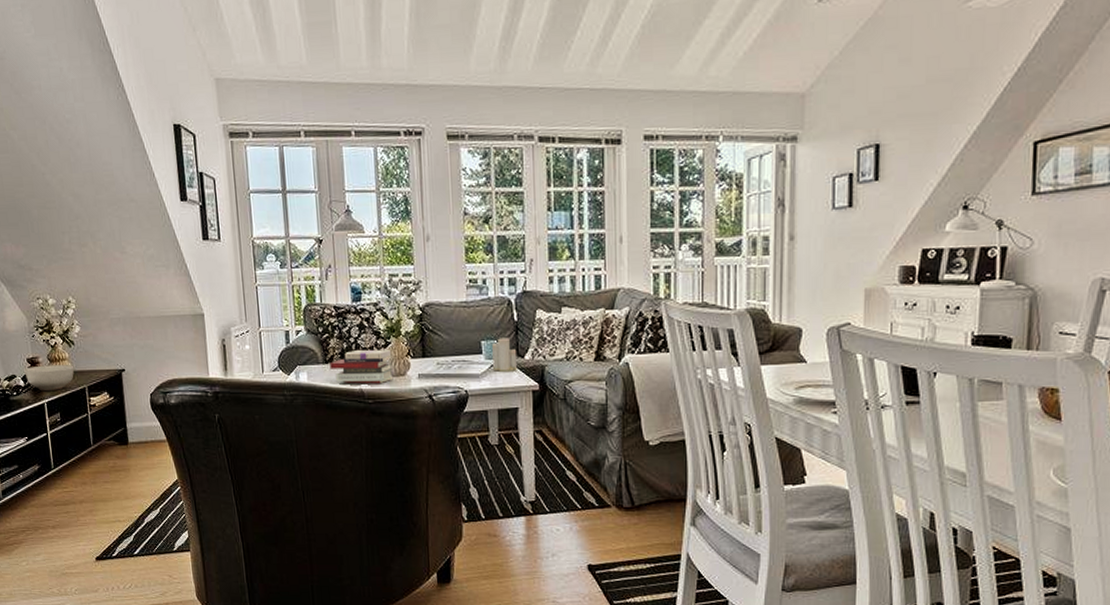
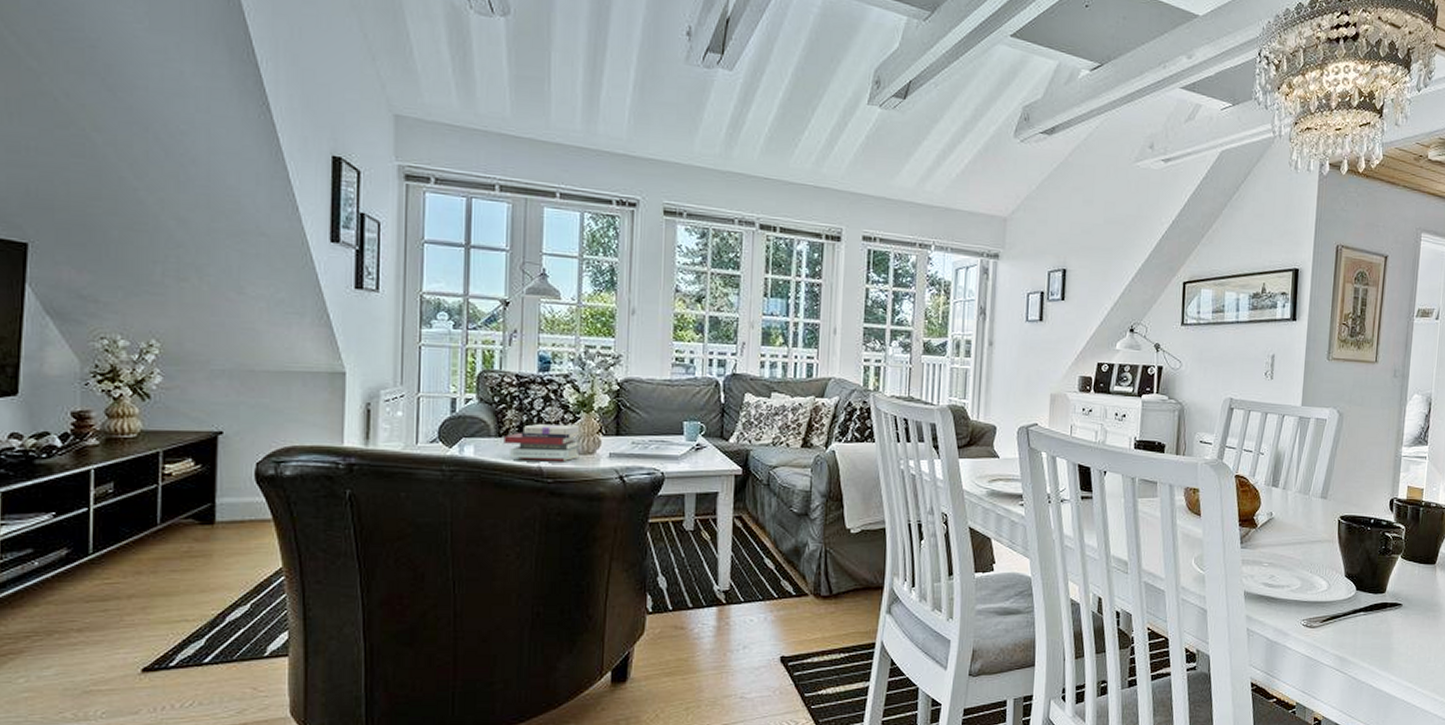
bowl: present [24,365,75,390] -> none [64,421,146,454]
candle: present [492,338,518,371] -> none [694,419,722,454]

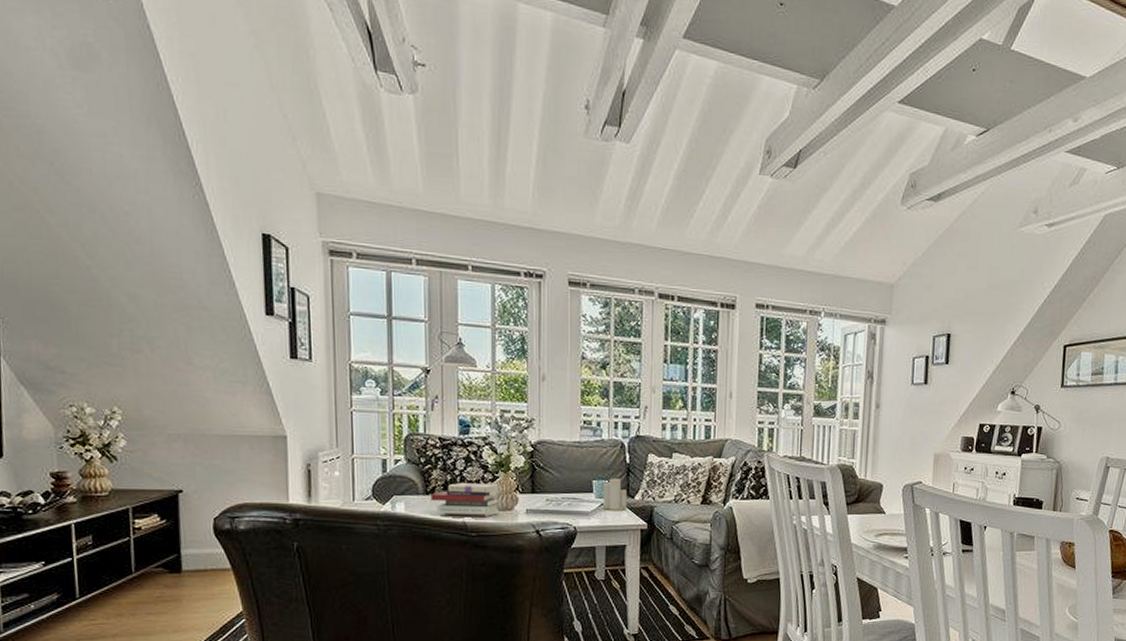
candle: none [694,419,722,454] -> present [603,478,628,511]

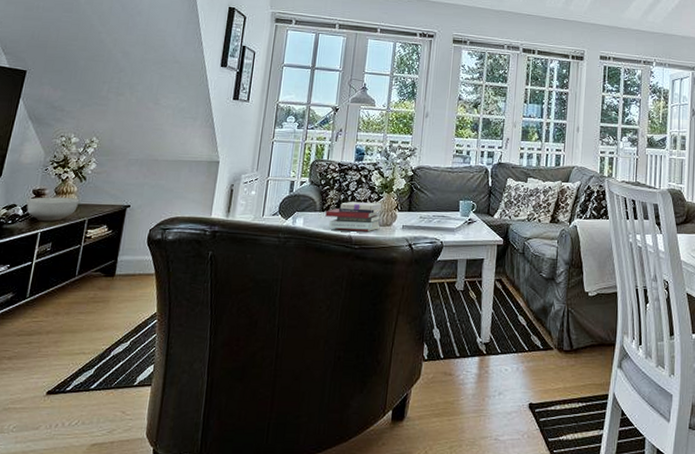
bowl: none [45,481,116,510] -> present [26,197,80,221]
candle: present [603,478,628,511] -> none [467,199,488,228]

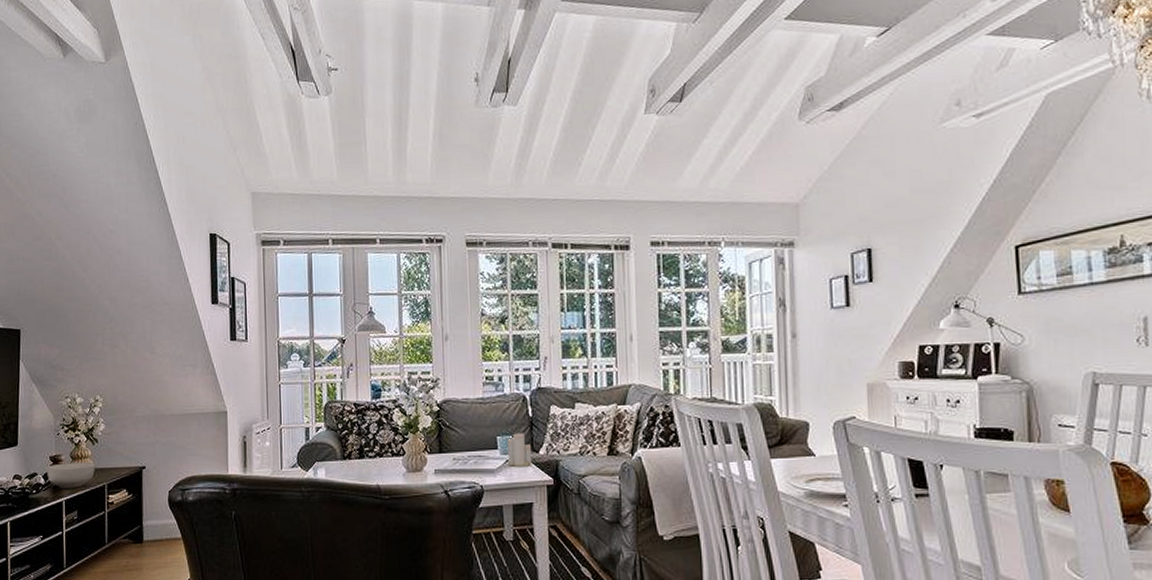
books: present [325,202,383,232] -> none [348,446,410,480]
candle: none [467,199,488,228] -> present [508,433,533,467]

